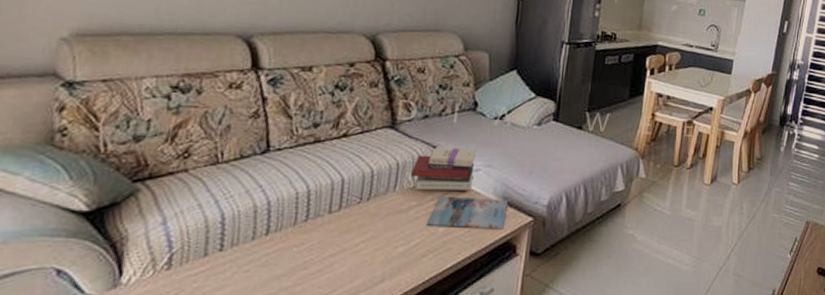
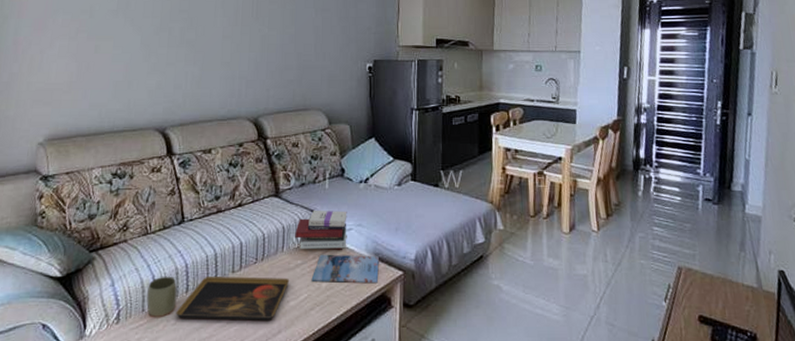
mug: none [211,214,255,262] -> present [146,276,178,317]
decorative tray: none [250,217,401,269] -> present [176,277,290,322]

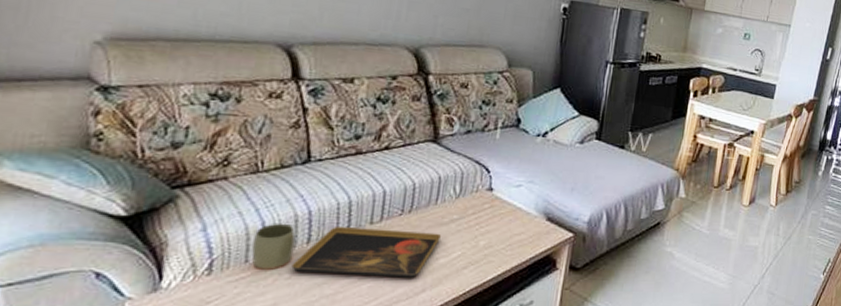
books: present [295,211,347,250] -> none [453,162,519,207]
magazine: present [311,254,379,284] -> none [467,210,549,245]

